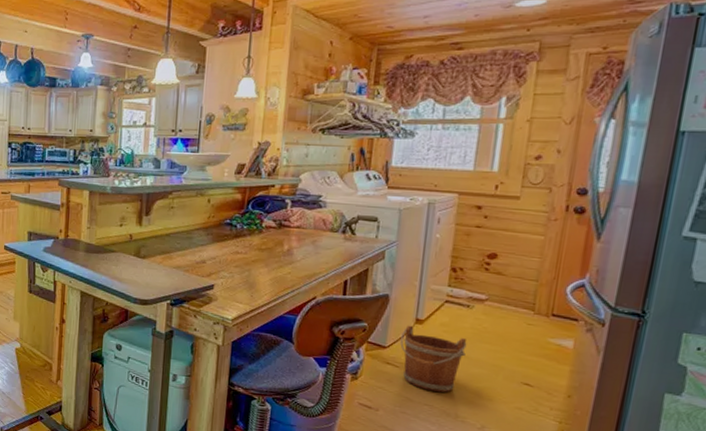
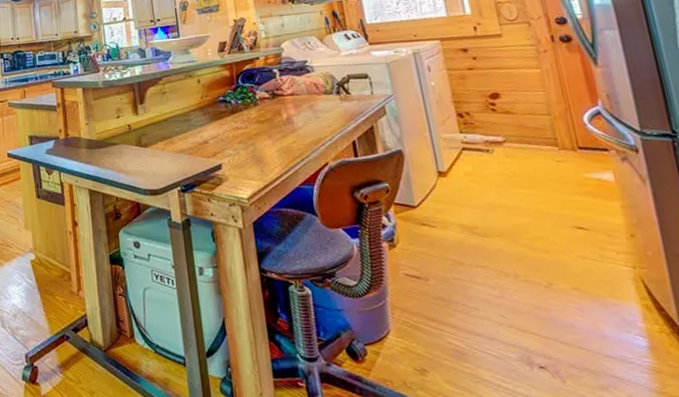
bucket: present [400,325,467,393] -> none [427,179,503,249]

